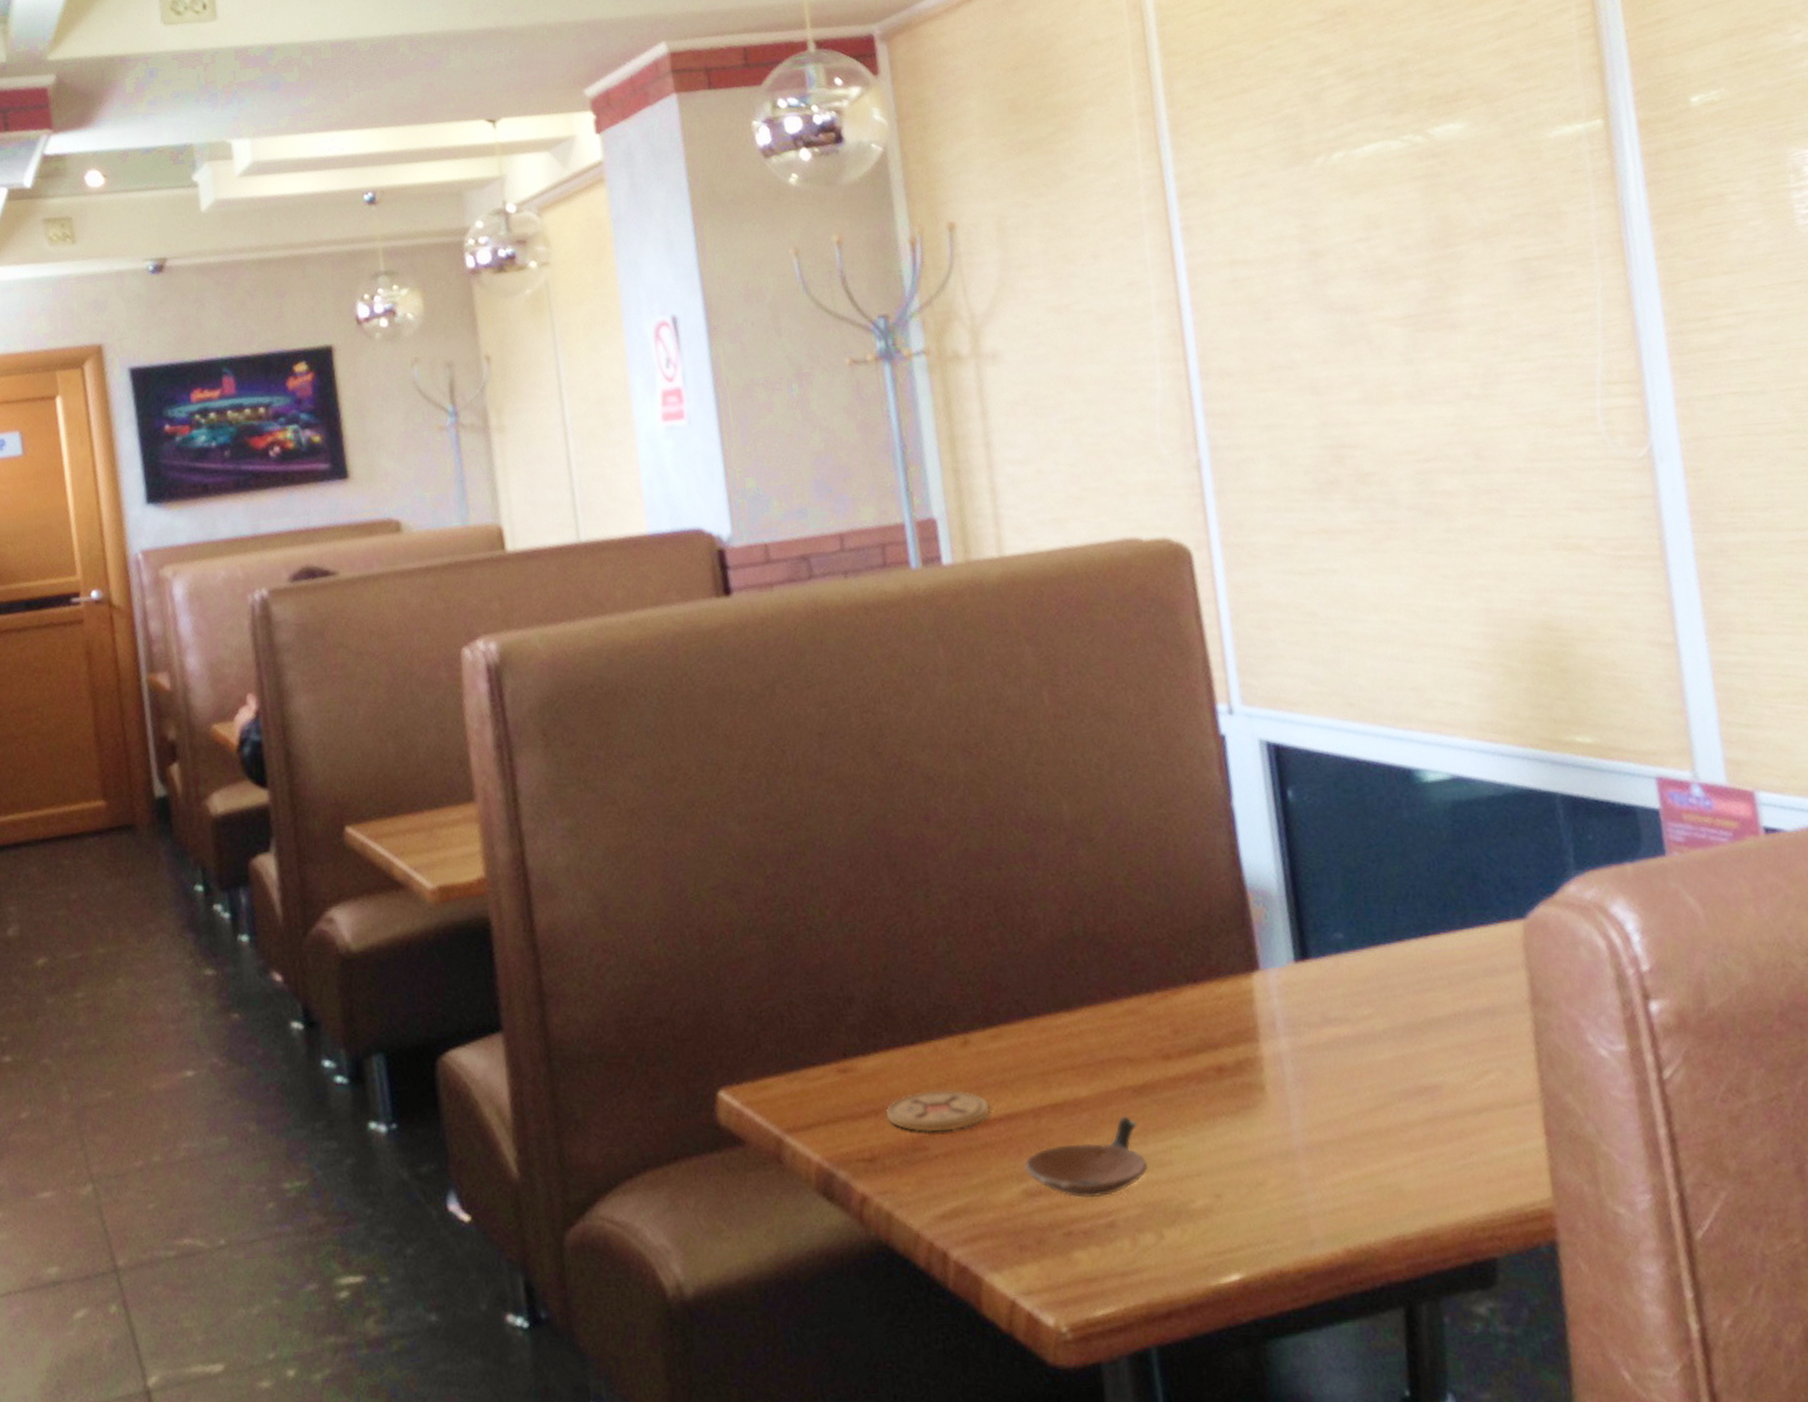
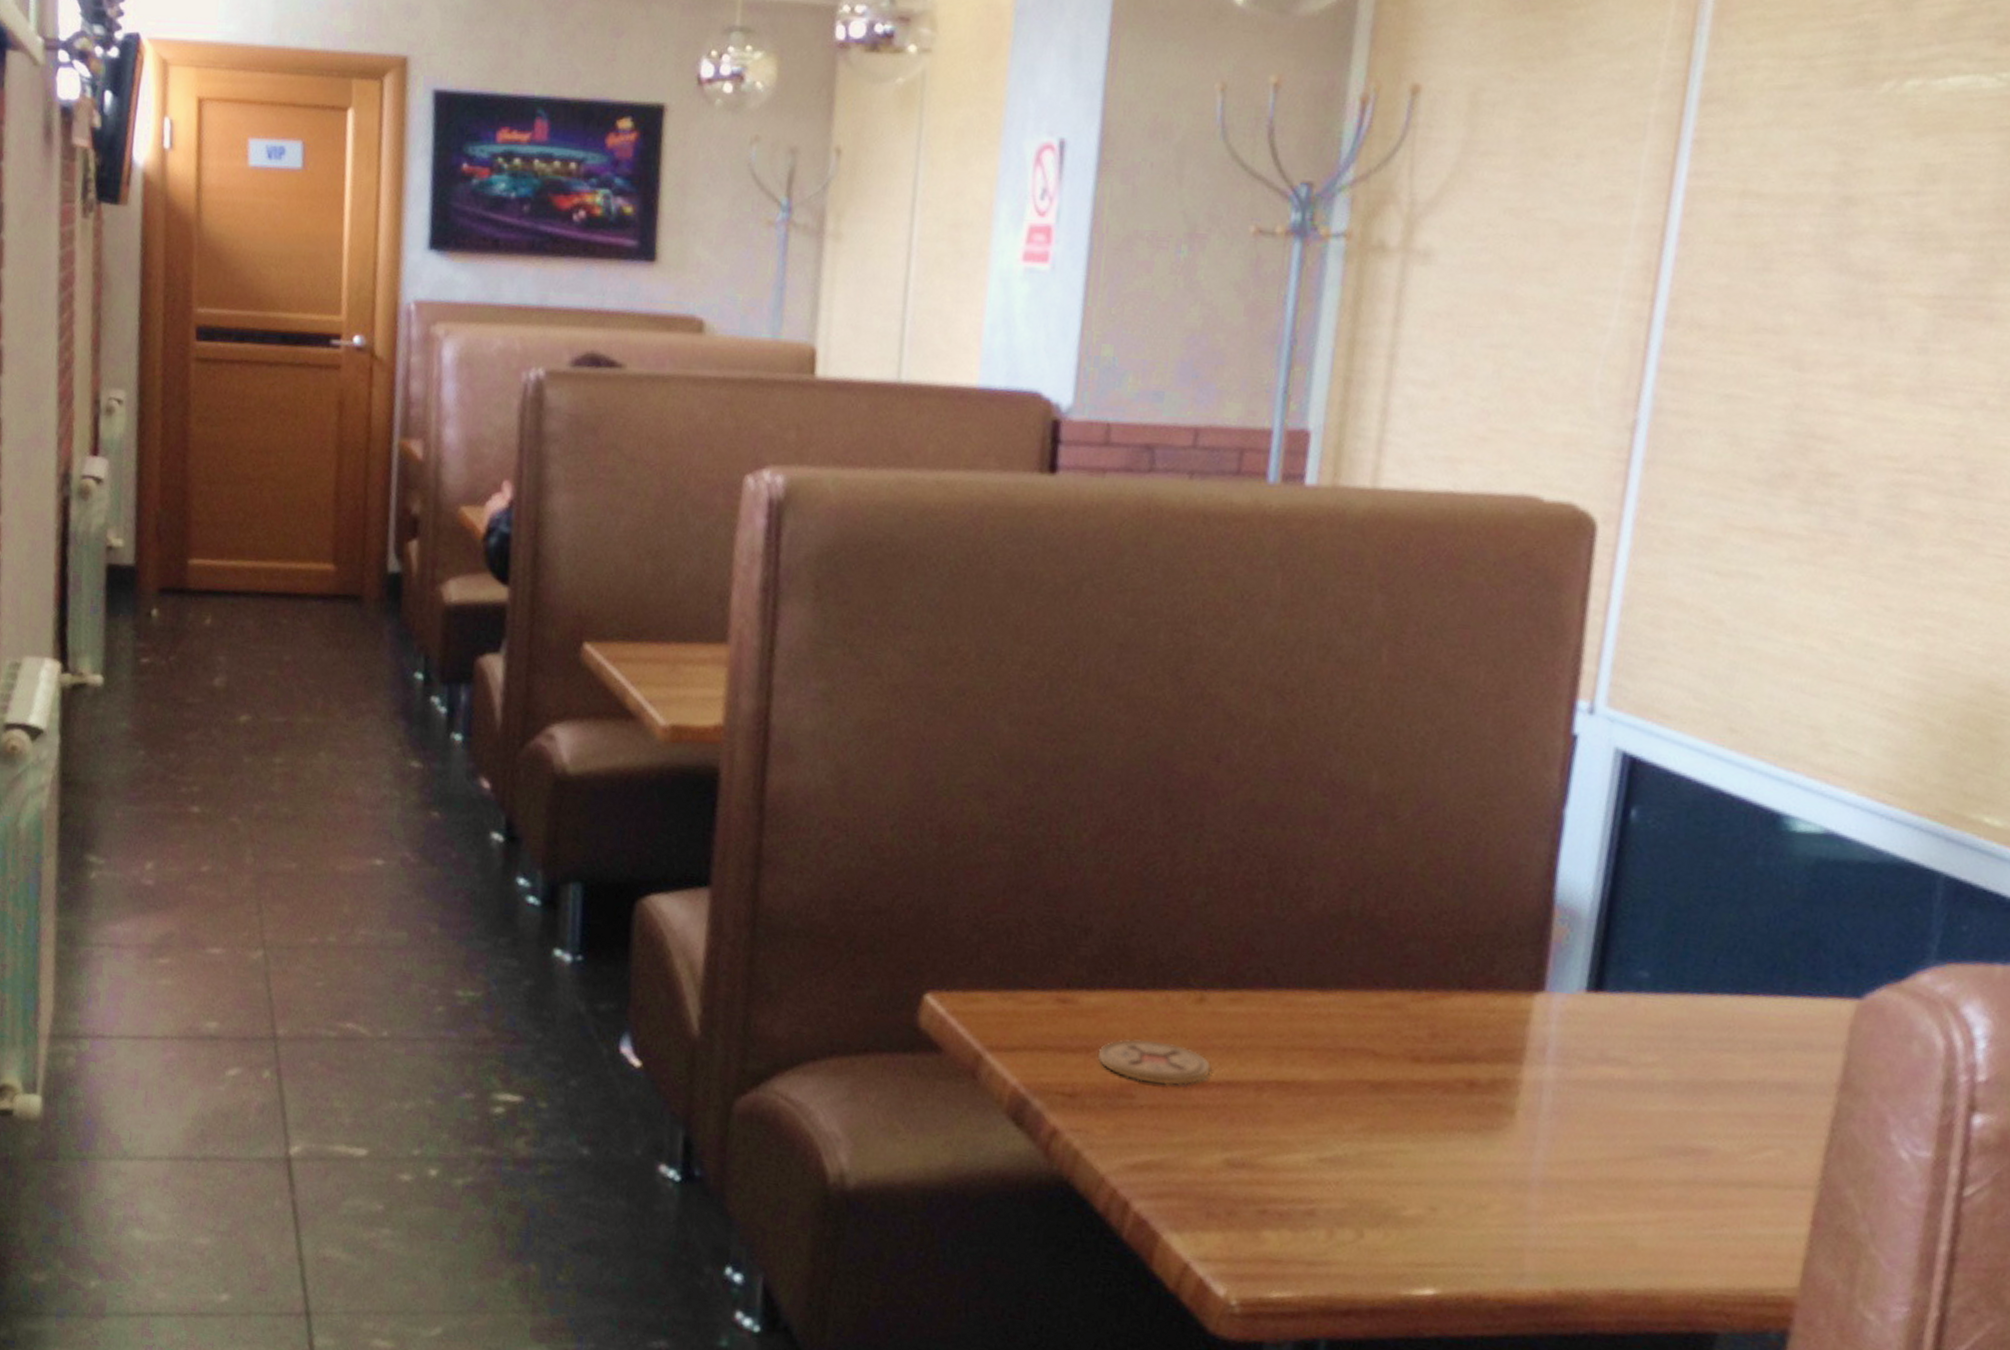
dish: present [1023,1116,1147,1198] -> none [1231,1108,1367,1184]

